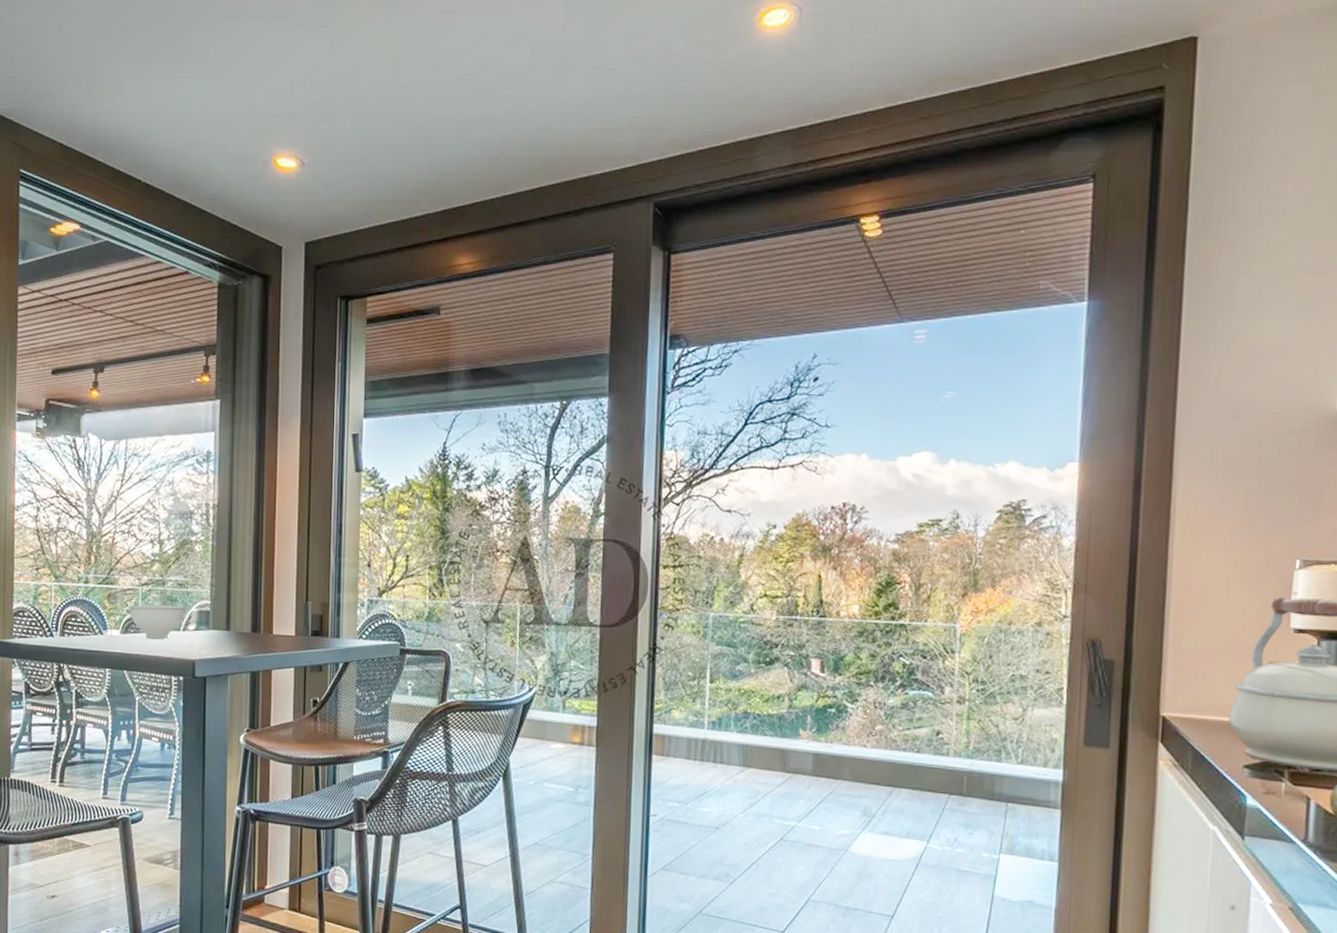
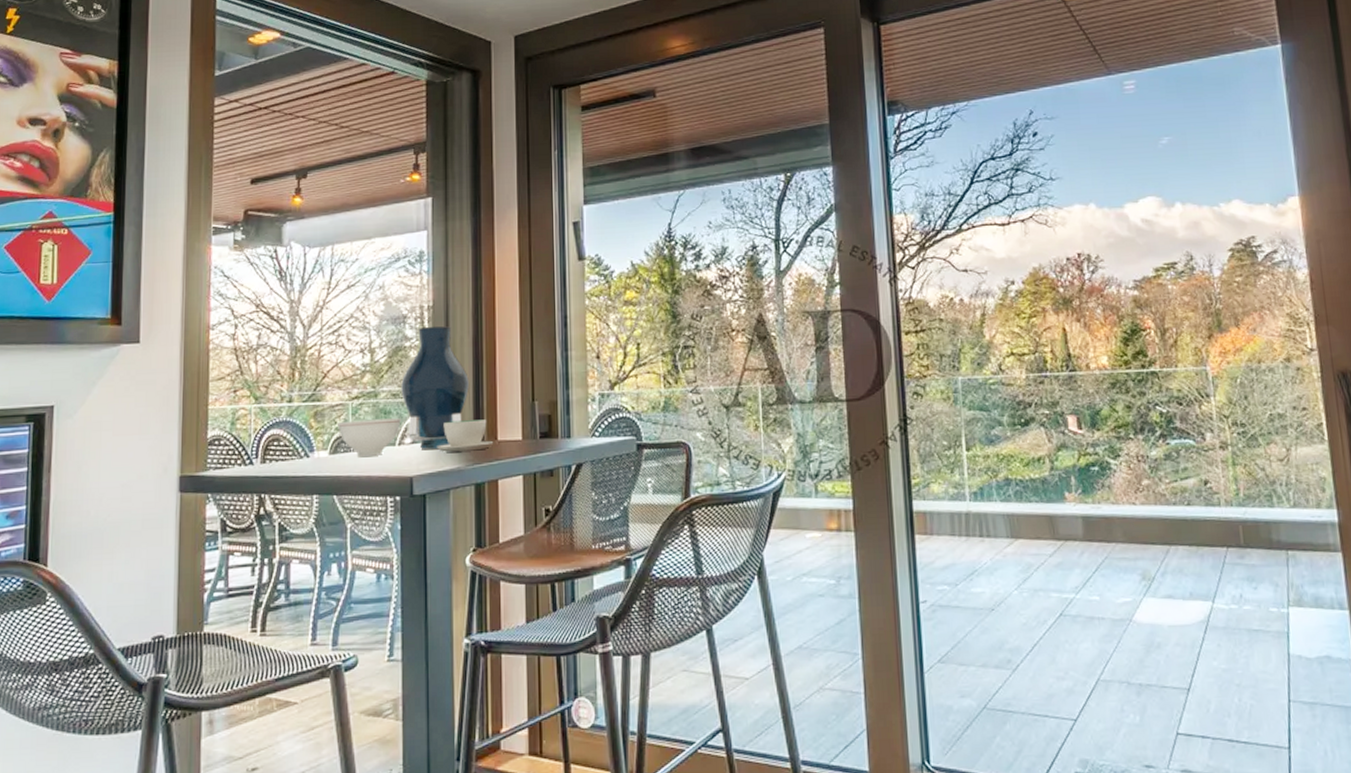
vase: none [186,524,250,637] -> present [401,326,470,449]
cup: none [217,613,269,642] -> present [437,419,494,452]

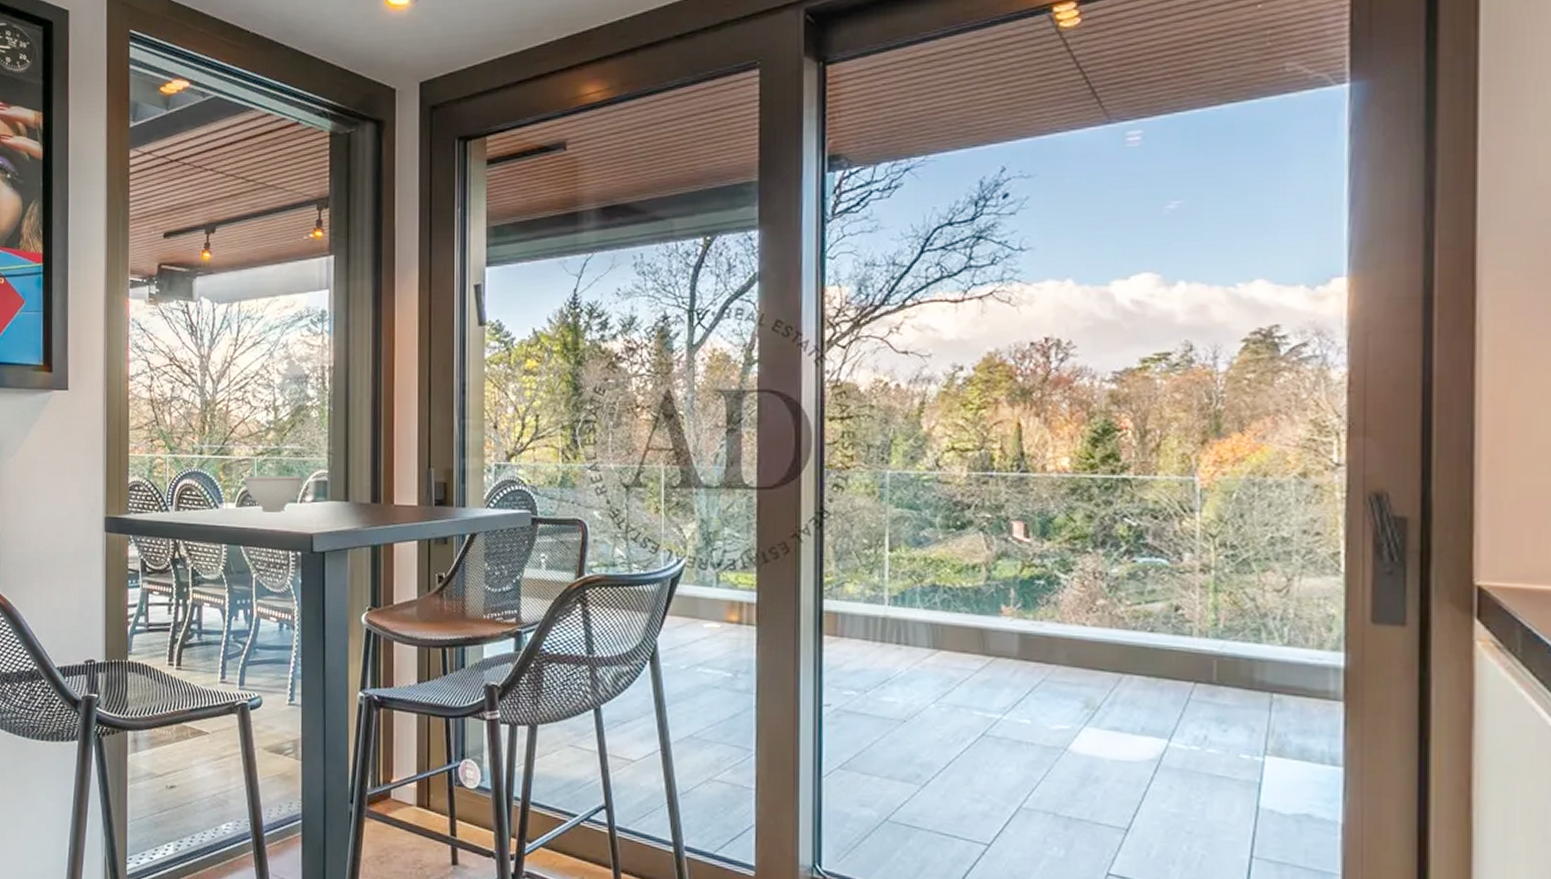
vase: present [401,326,470,449] -> none [303,388,368,508]
cup: present [437,419,494,452] -> none [336,482,390,513]

